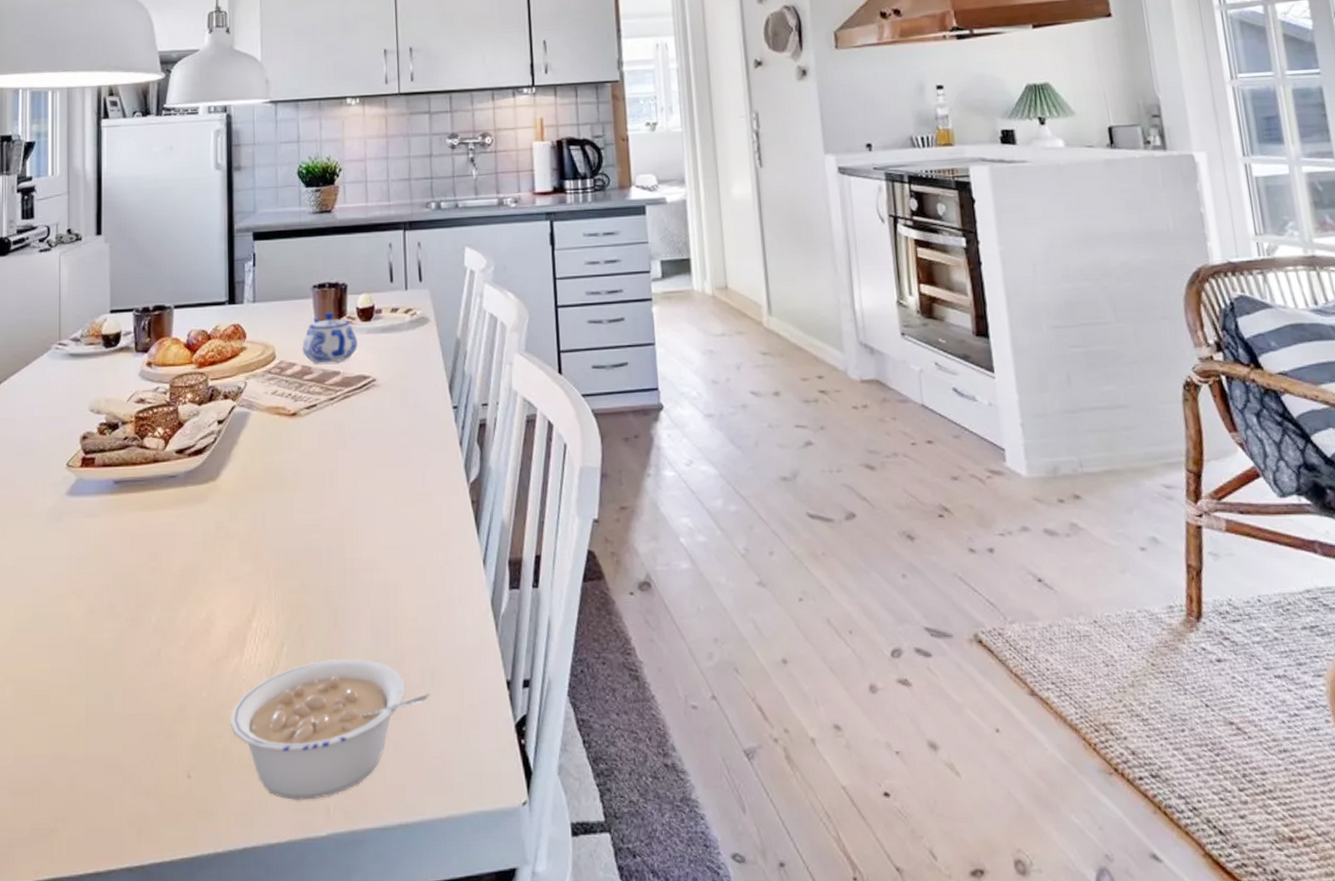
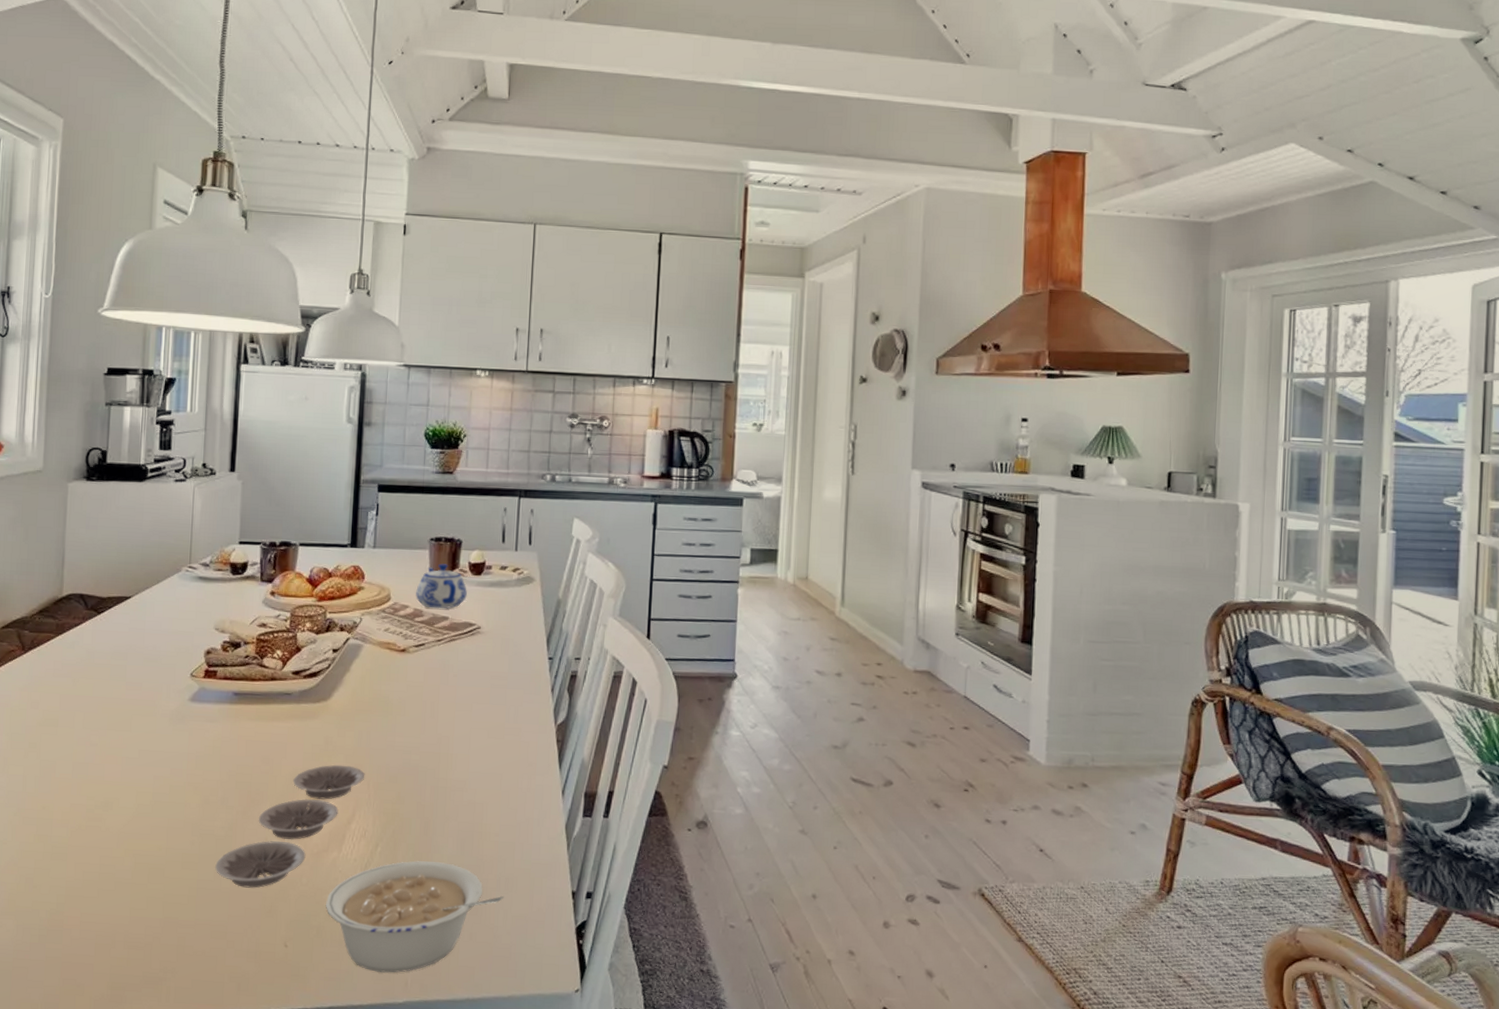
plate: none [105,553,263,710] -> present [215,764,365,888]

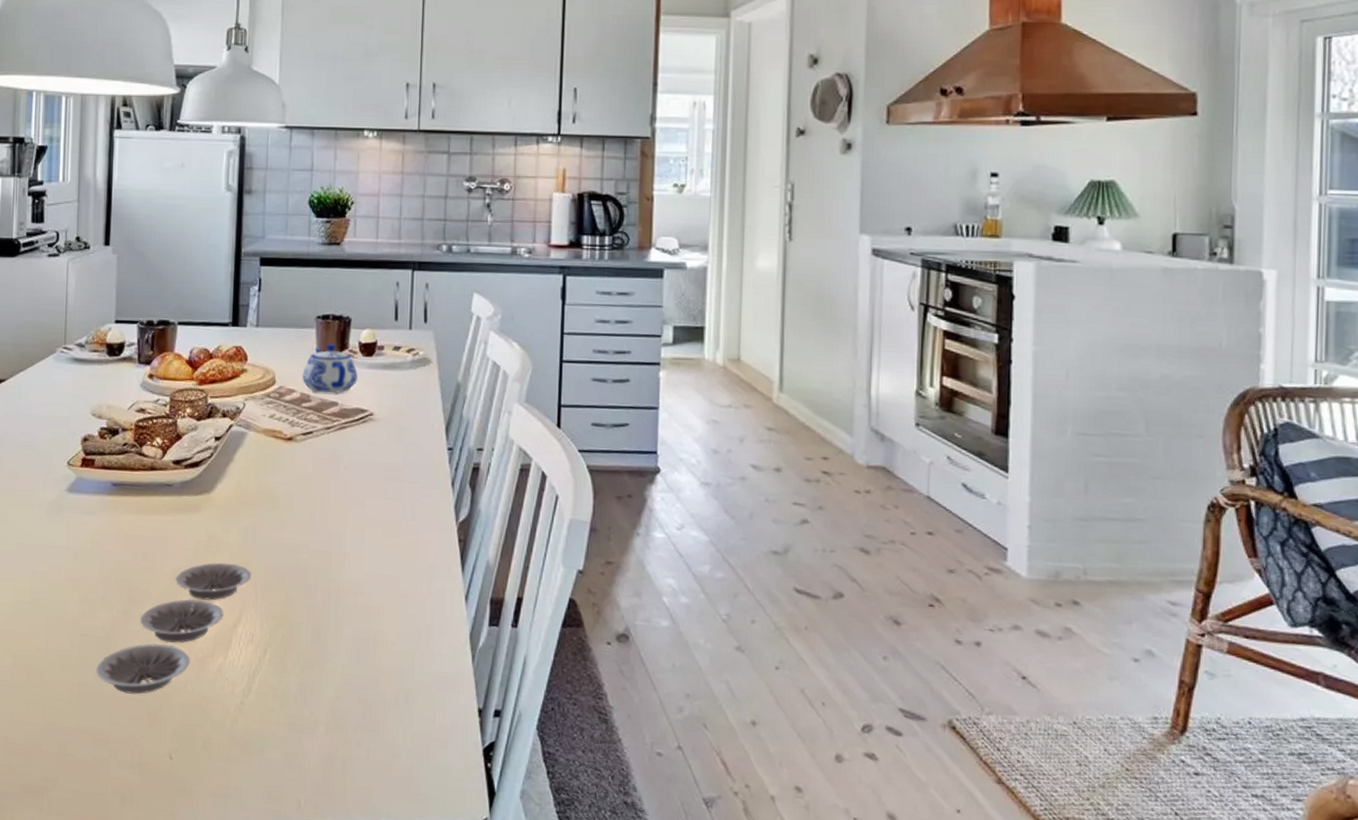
legume: present [325,861,504,973] -> none [211,669,404,792]

